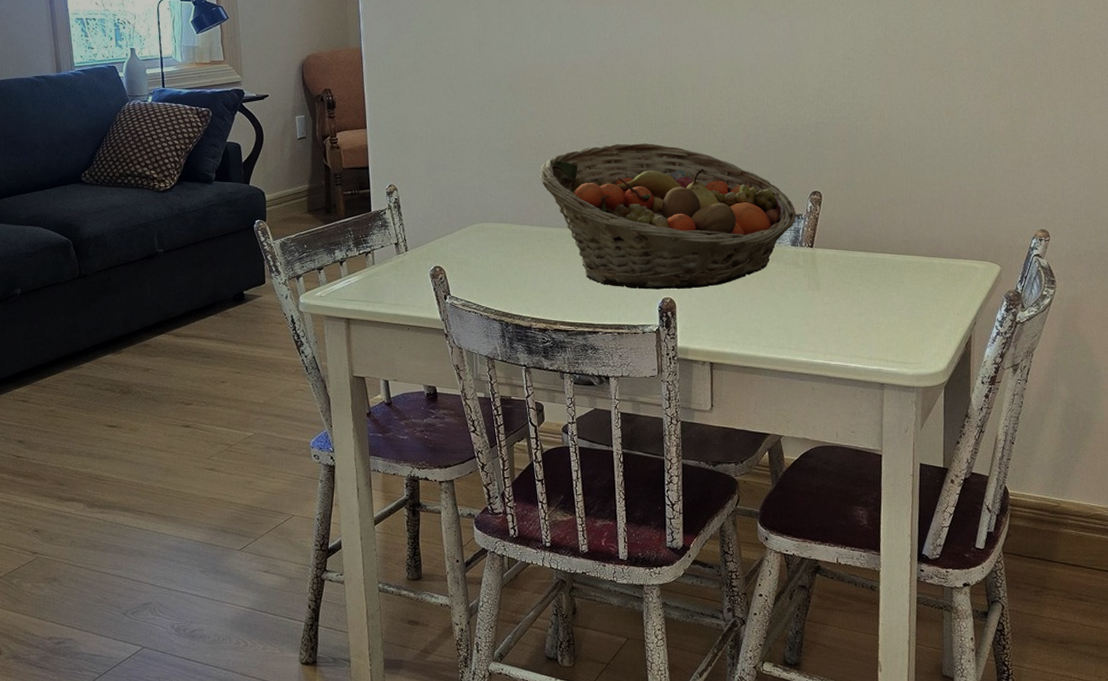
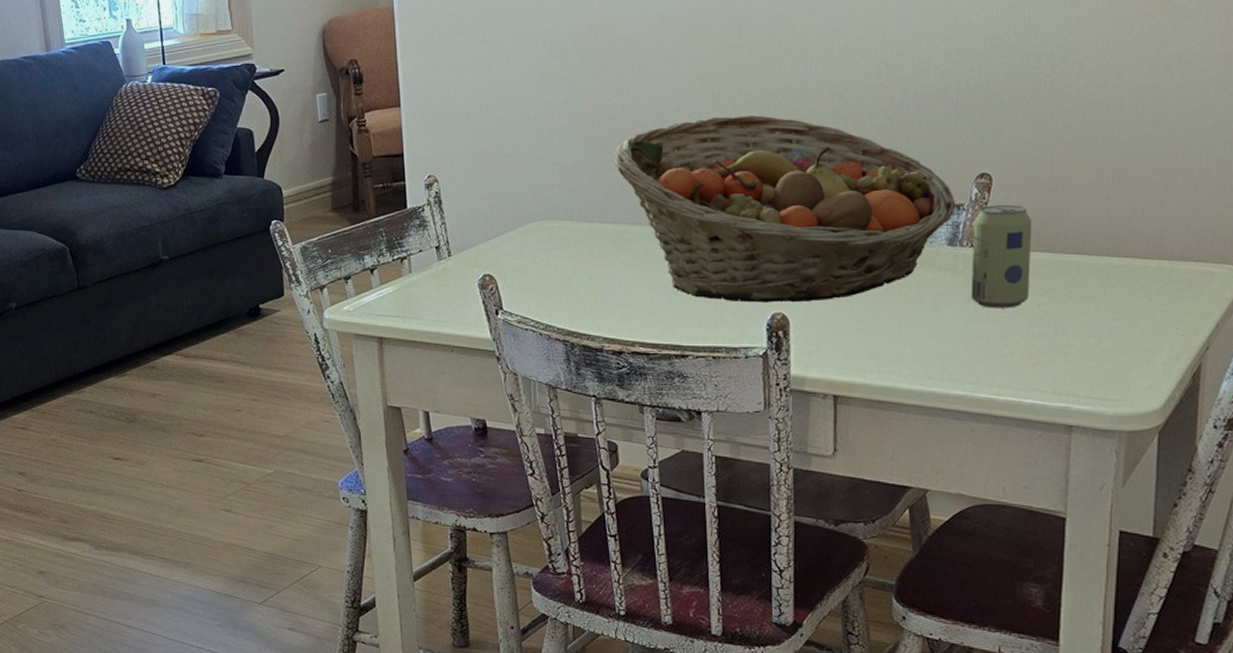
beverage can: none [809,216,851,294] -> present [971,205,1032,309]

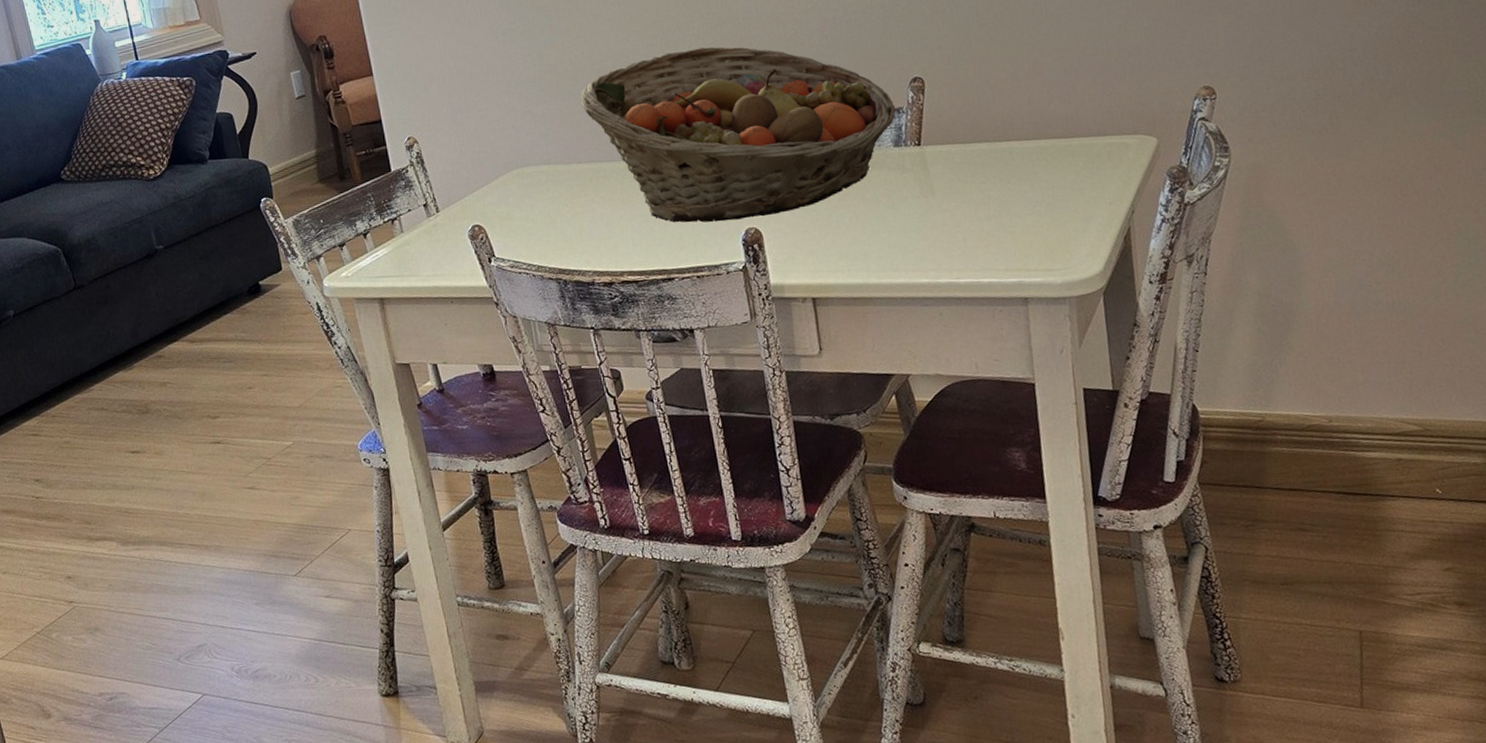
beverage can: present [971,205,1032,309] -> none [913,102,972,200]

